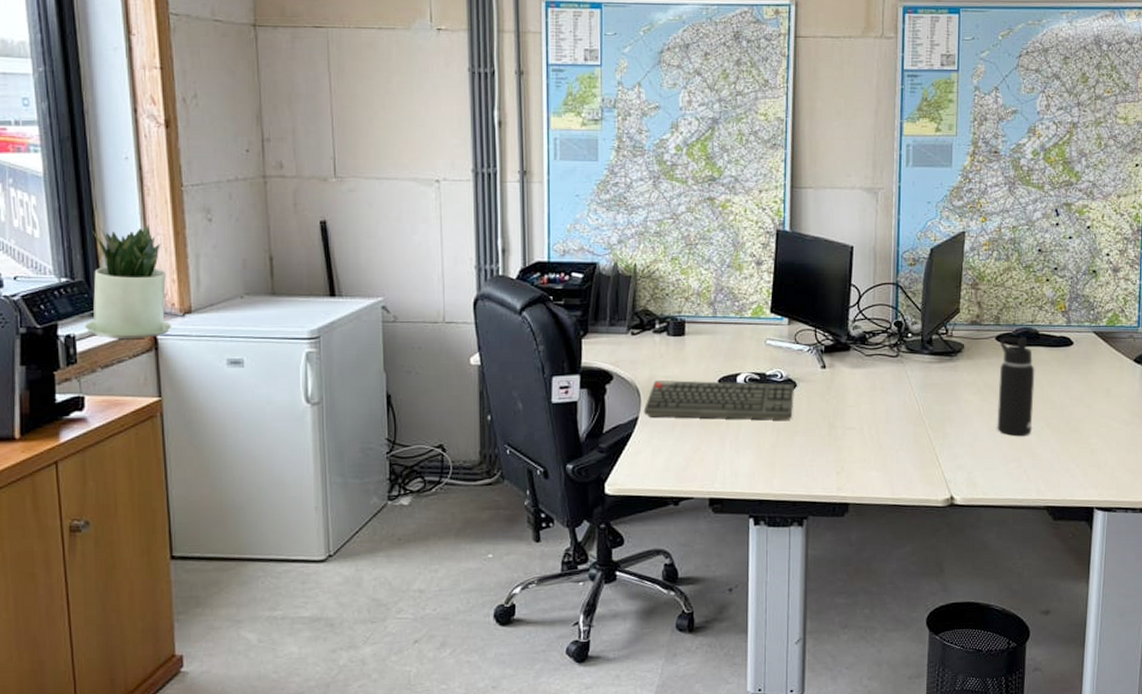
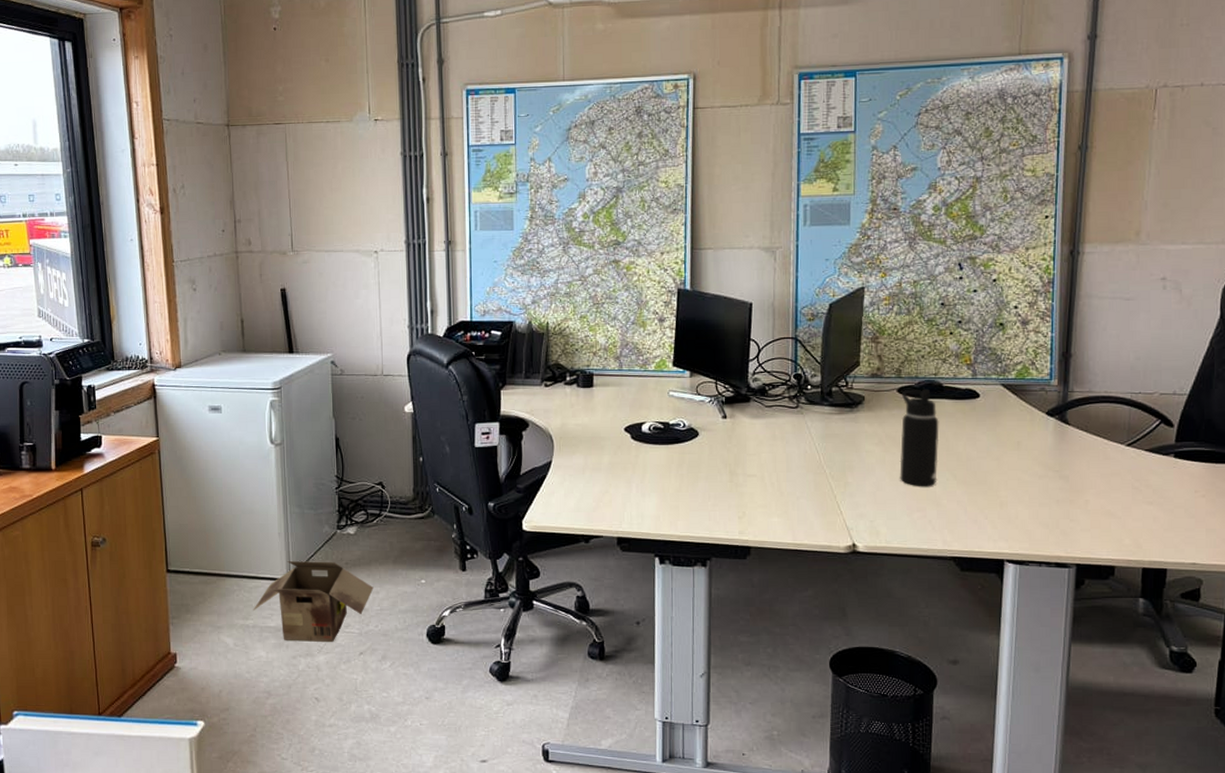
planter: present [85,224,171,339] -> none [102,294,166,389]
cardboard box: none [282,538,432,633] -> present [253,561,374,642]
computer keyboard: present [643,379,794,420] -> none [556,427,696,466]

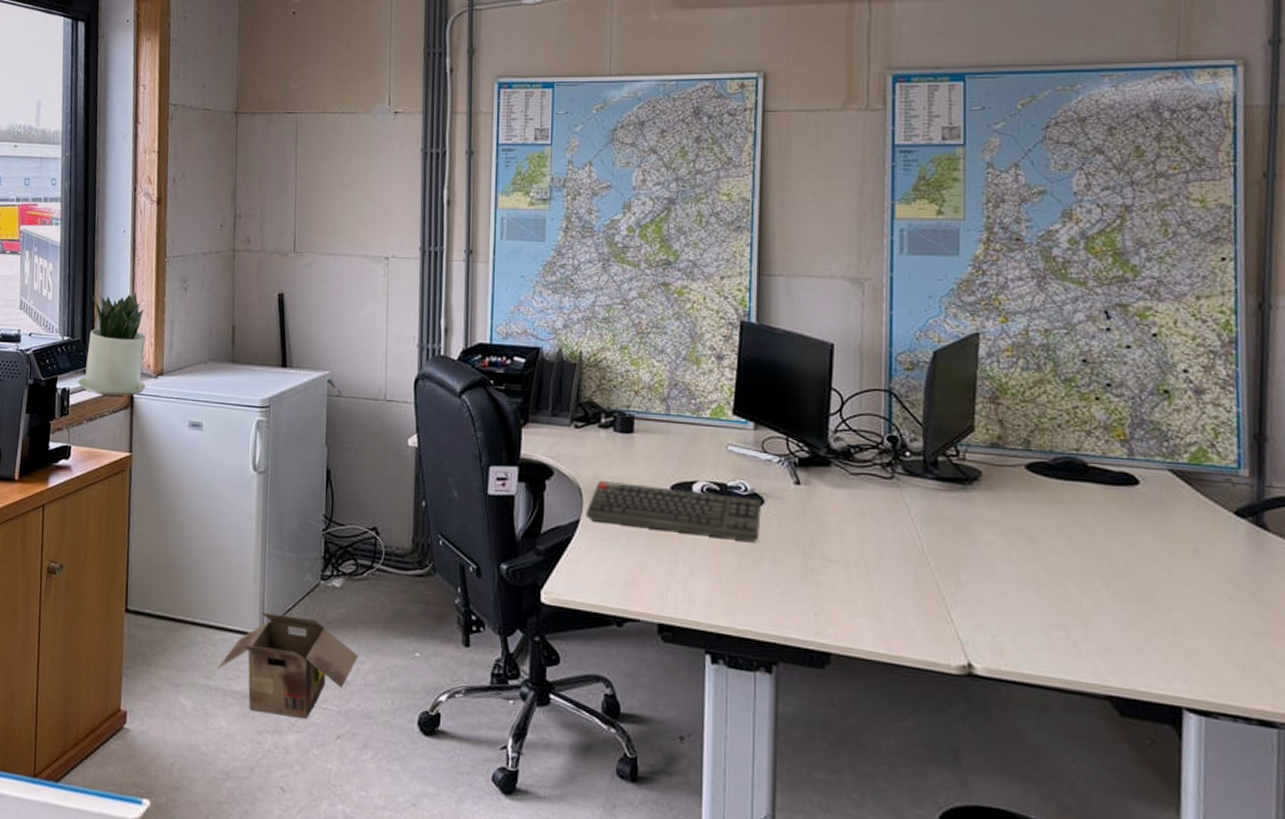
planter: none [102,294,166,389] -> present [78,290,146,396]
computer keyboard: none [556,427,696,466] -> present [585,480,761,542]
water bottle: present [899,388,939,486] -> none [1030,466,1084,596]

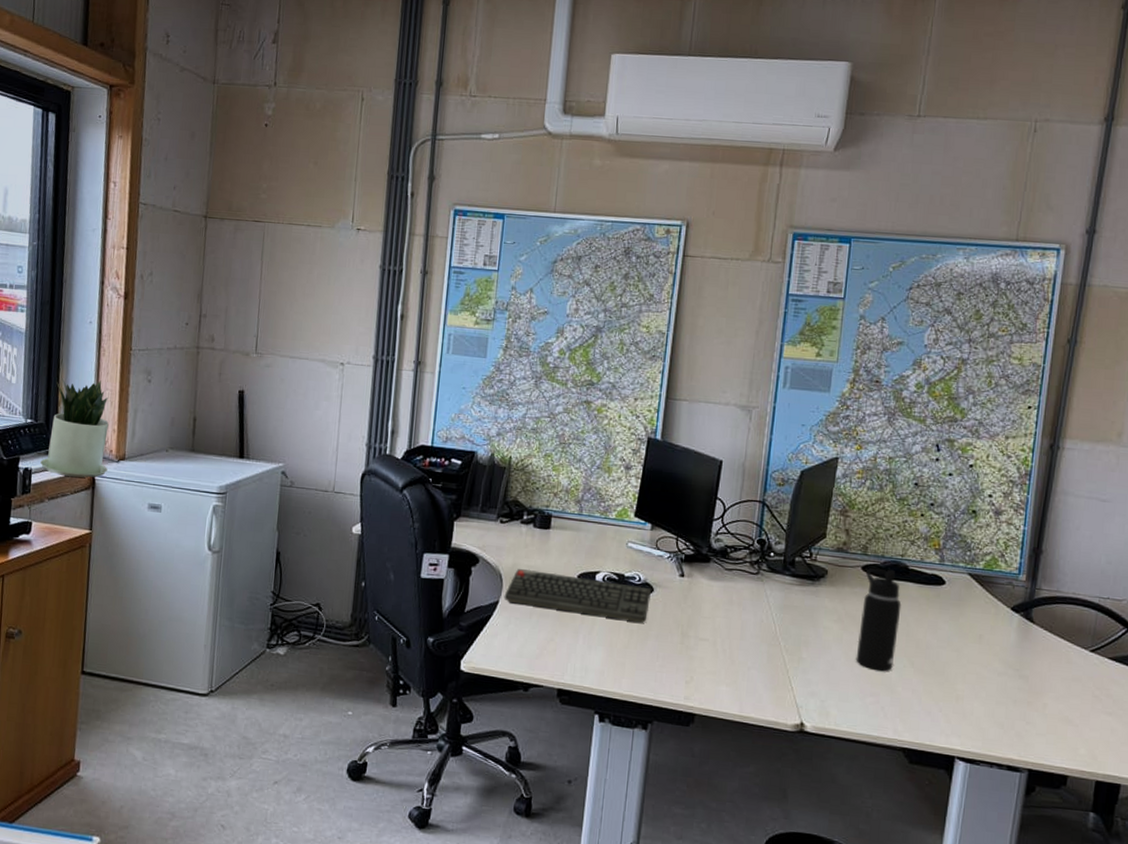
cardboard box: present [217,613,359,719] -> none [167,676,297,767]
water bottle: none [1030,466,1084,596] -> present [856,568,902,671]

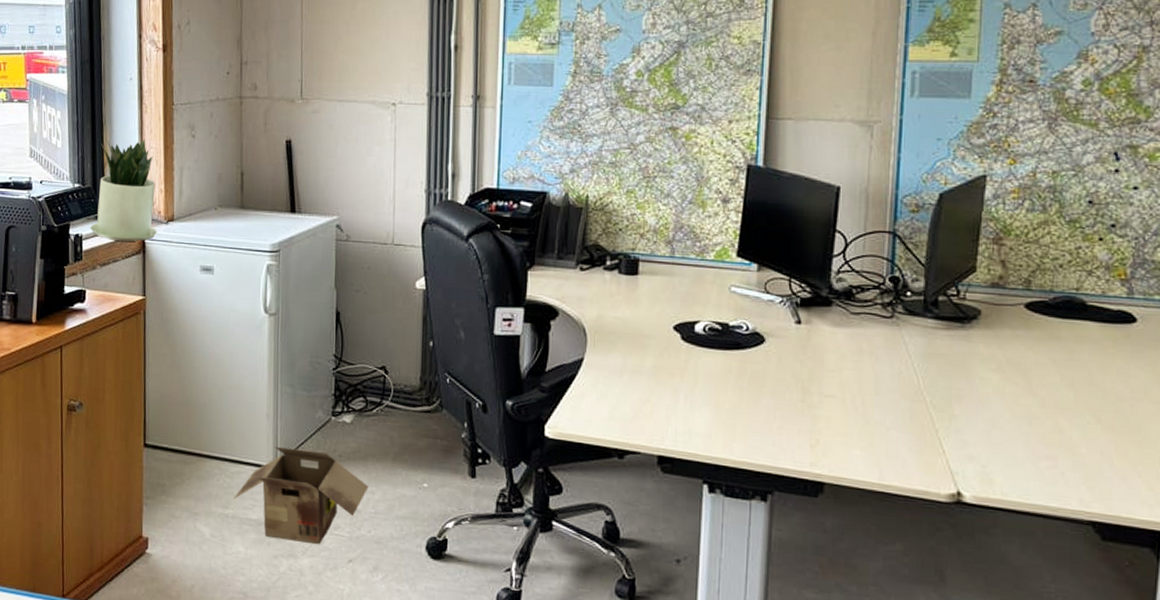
cardboard box: none [167,676,297,767] -> present [233,447,369,544]
computer keyboard: present [504,569,651,623] -> none [589,321,762,379]
water bottle: present [856,568,902,671] -> none [1023,305,1080,429]

